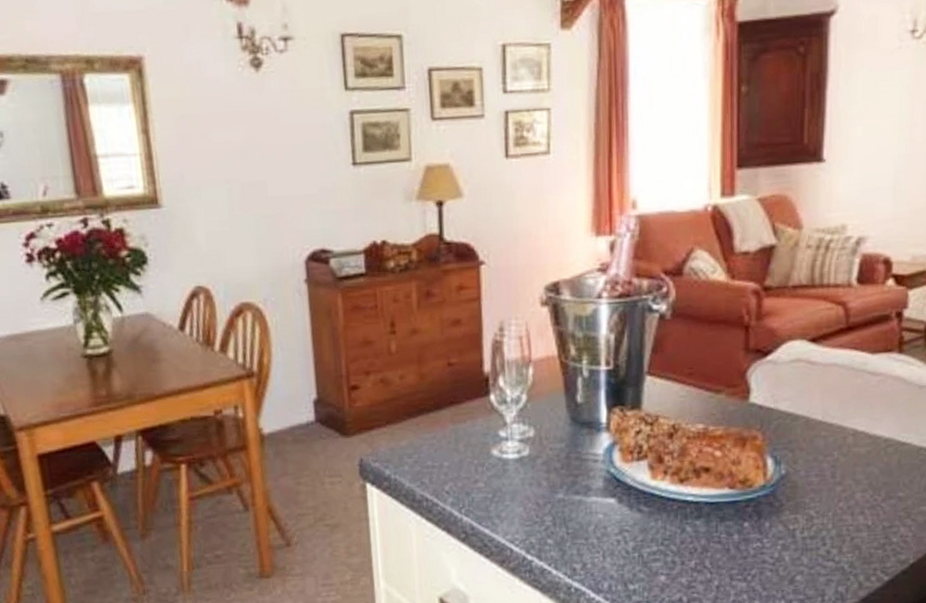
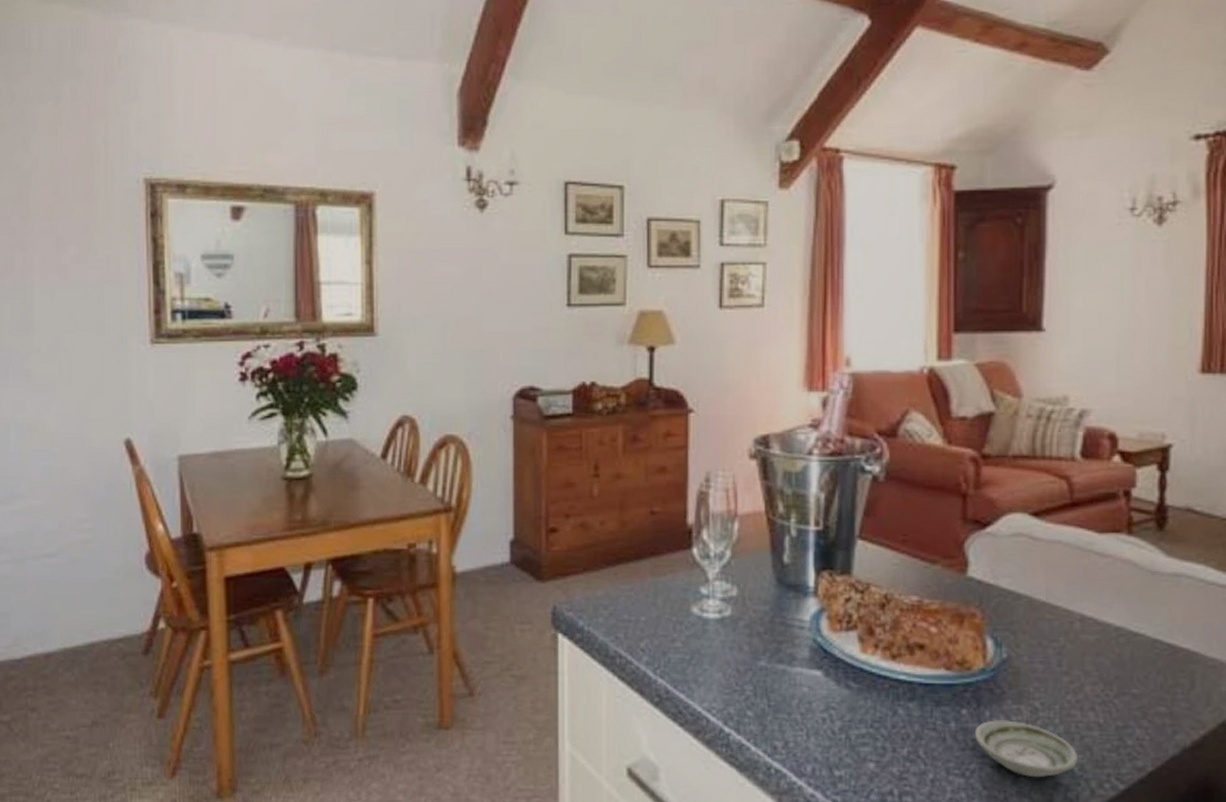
saucer: none [755,528,849,577] -> present [974,720,1078,777]

